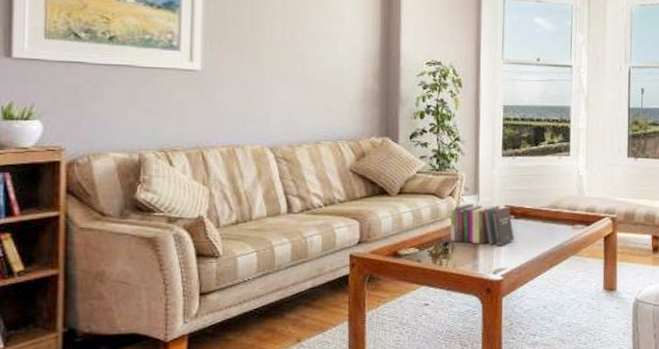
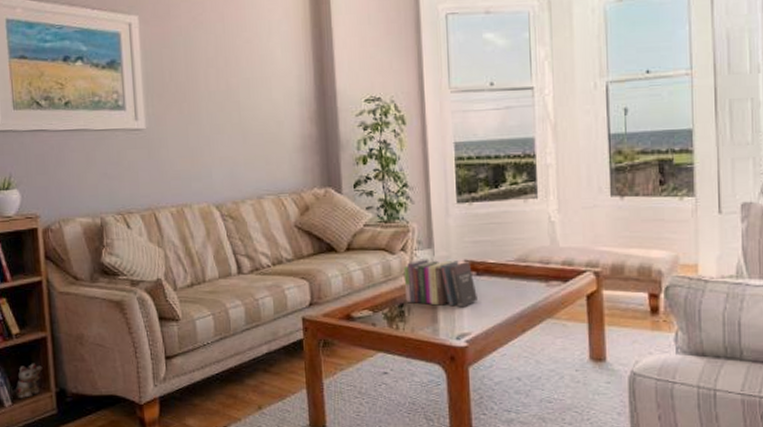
decorative figurine: none [10,302,49,342] -> present [15,363,43,399]

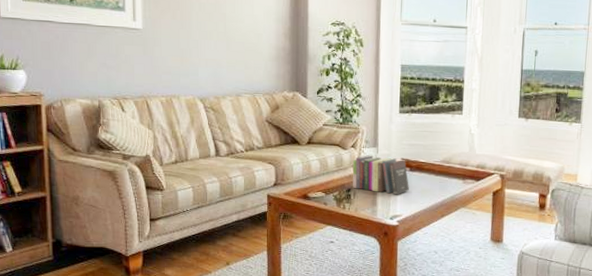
decorative figurine: present [15,363,43,399] -> none [16,217,42,247]

